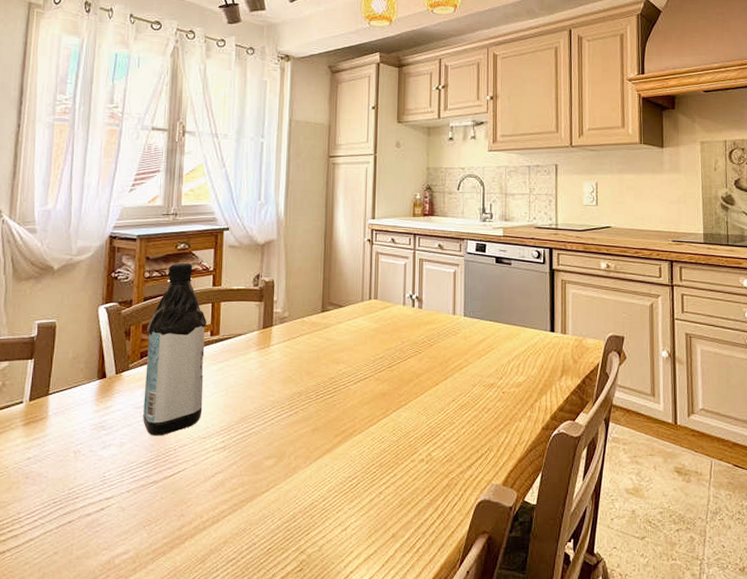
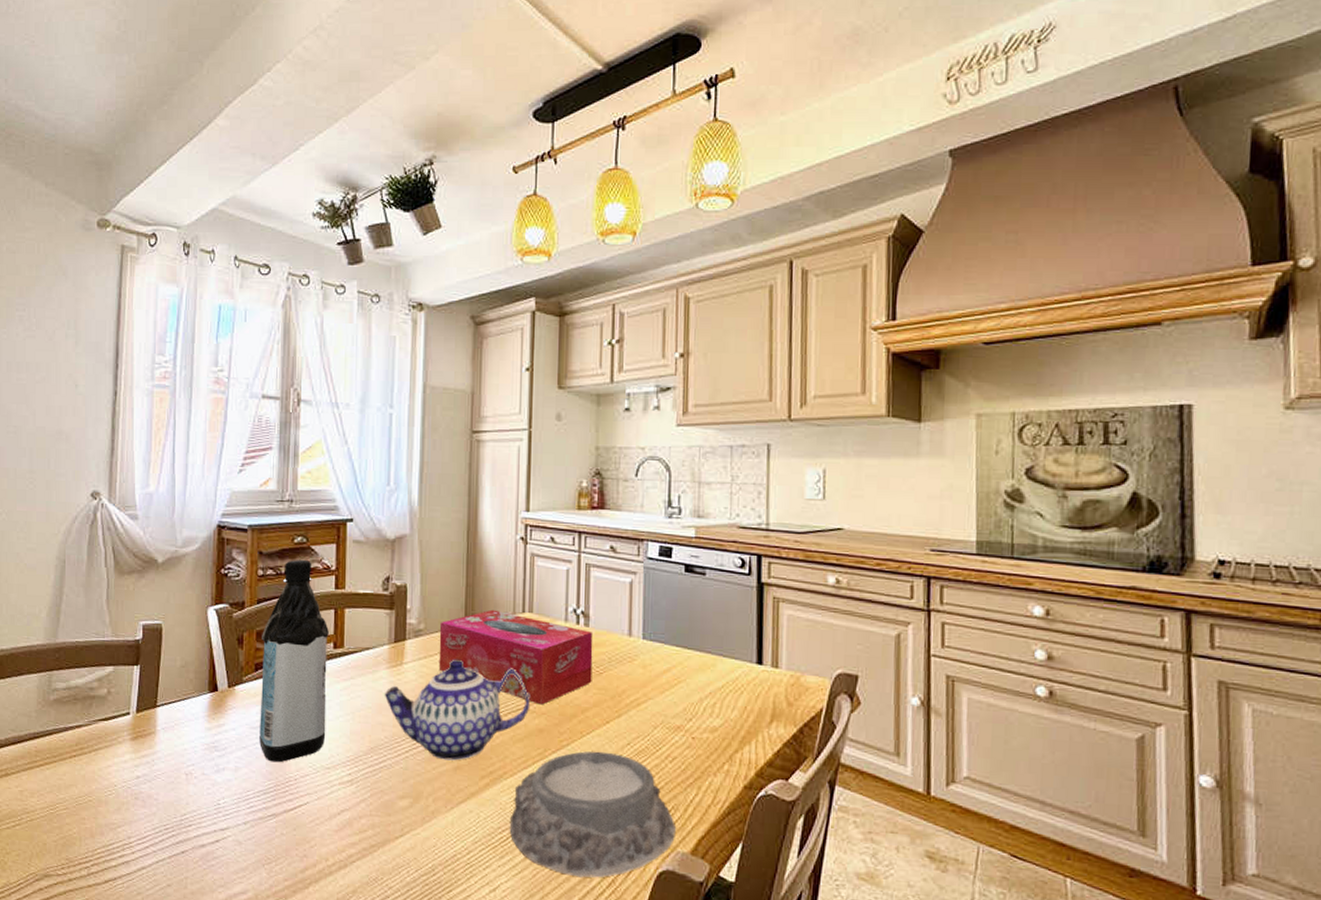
teapot: none [253,339,375,424] -> present [384,659,530,761]
tissue box: none [300,298,426,373] -> present [438,609,593,705]
mortar: none [358,408,492,512] -> present [509,751,677,878]

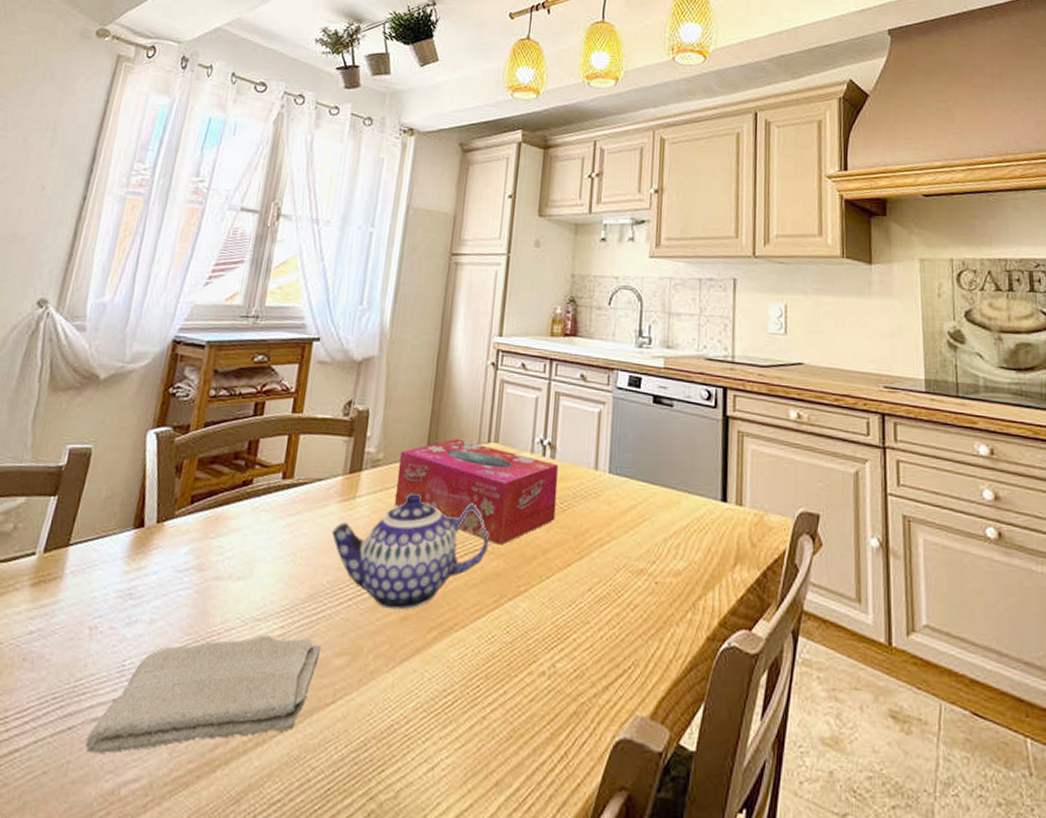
washcloth: none [197,781,386,872] -> present [85,635,322,754]
water bottle: present [259,560,329,763] -> none [182,380,280,614]
mortar: present [509,751,677,878] -> none [455,597,636,751]

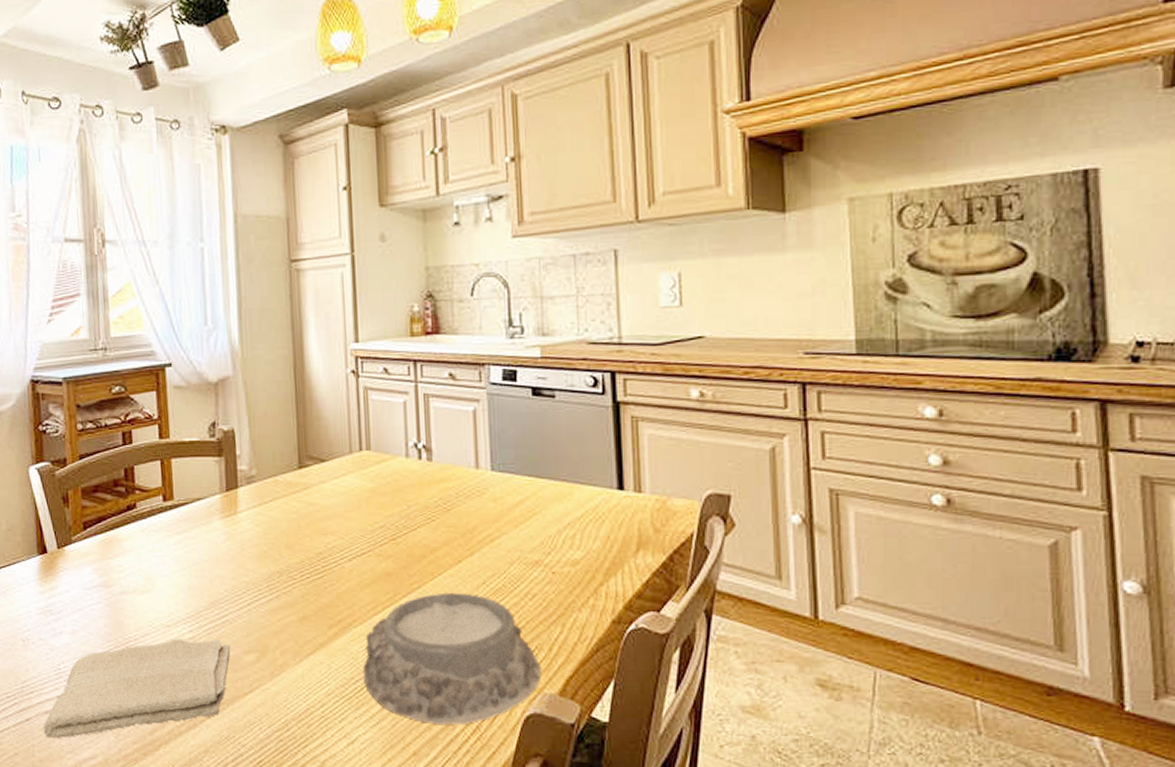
teapot: present [331,492,489,610] -> none [220,504,376,611]
tissue box: present [394,438,559,545] -> none [272,449,440,547]
mortar: none [455,597,636,751] -> present [362,592,542,726]

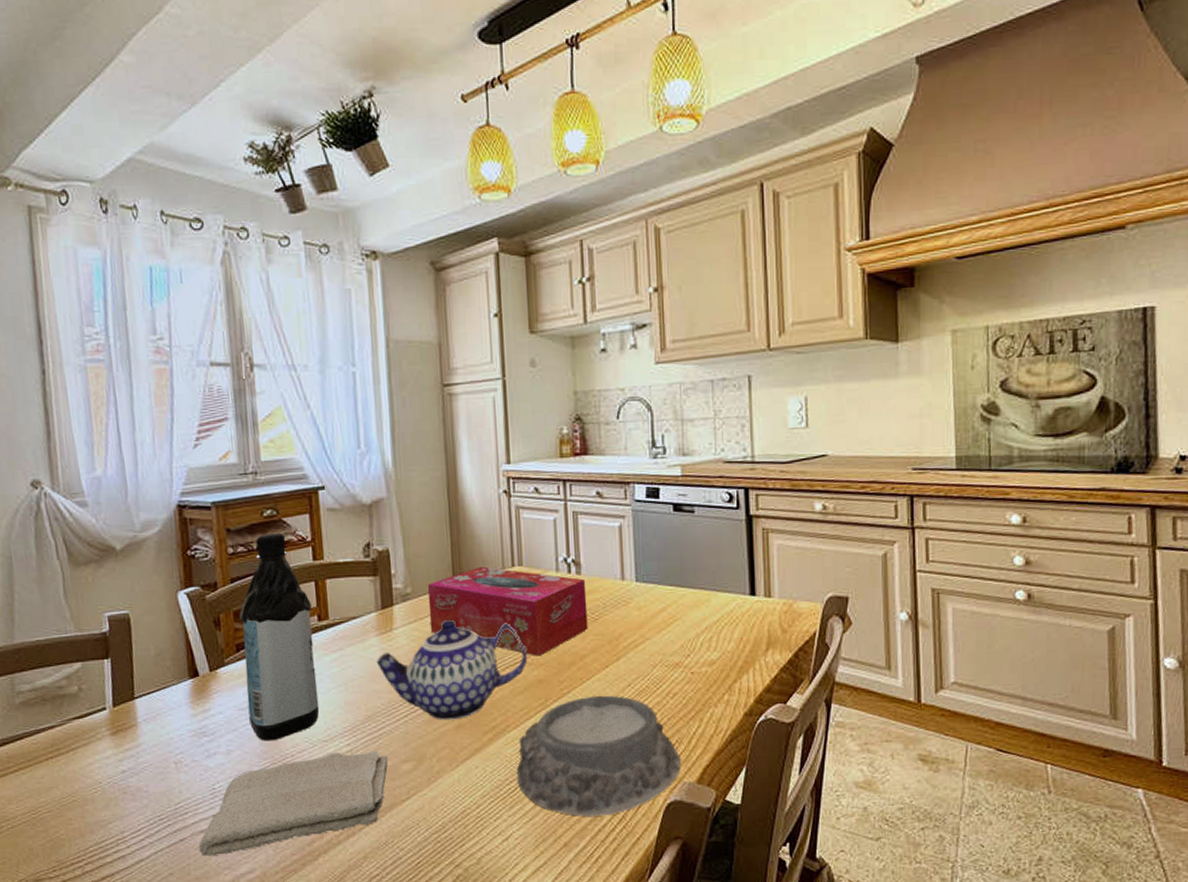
water bottle: none [87,411,163,623] -> present [239,534,320,741]
teapot: none [220,504,376,611] -> present [376,619,528,720]
tissue box: none [272,449,440,547] -> present [427,566,588,656]

